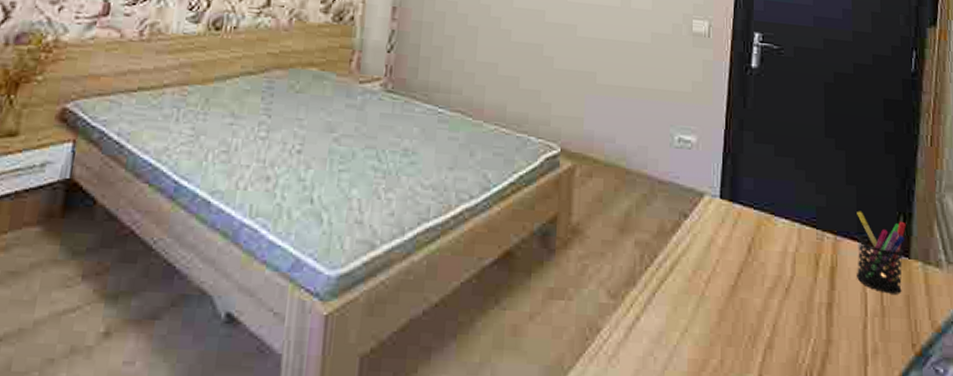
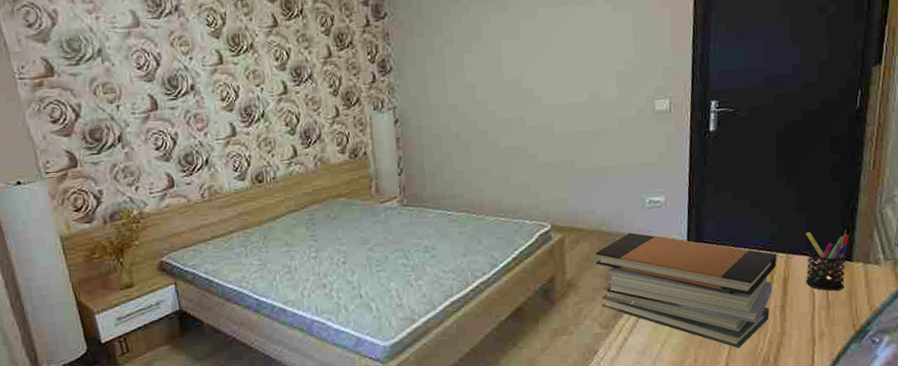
book stack: none [609,175,823,354] -> present [595,232,777,348]

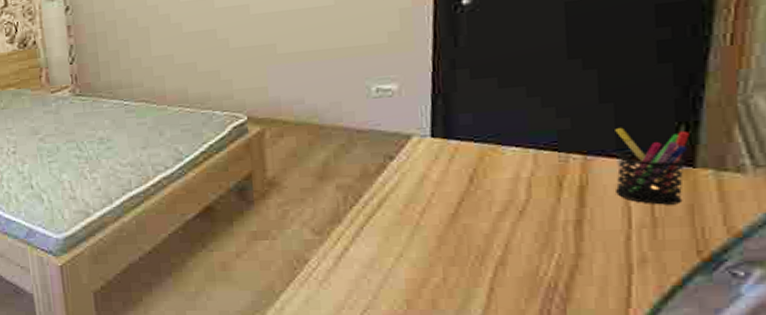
book stack: present [595,232,777,348] -> none [304,126,568,270]

